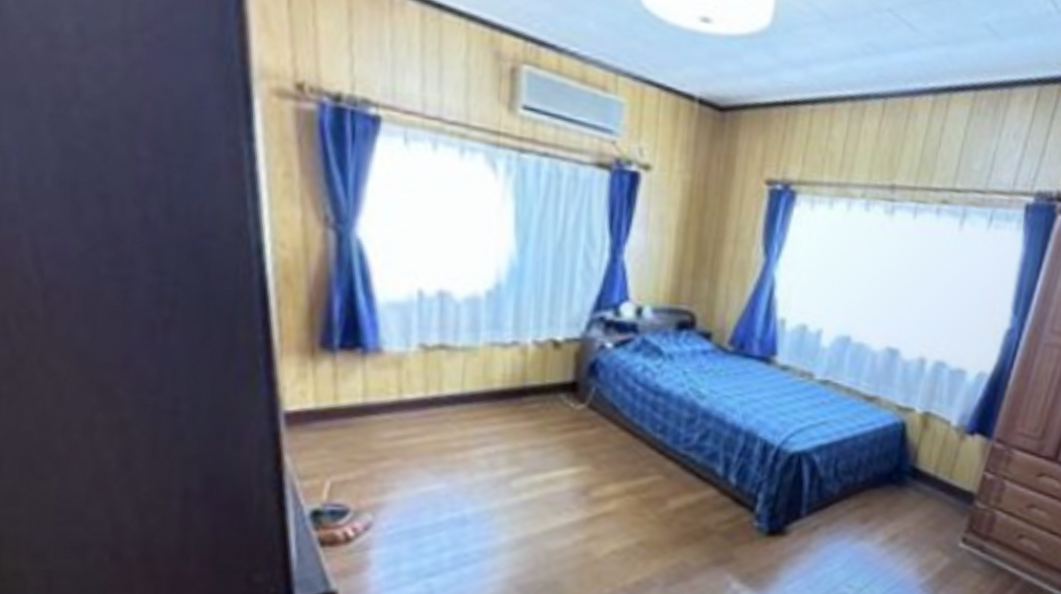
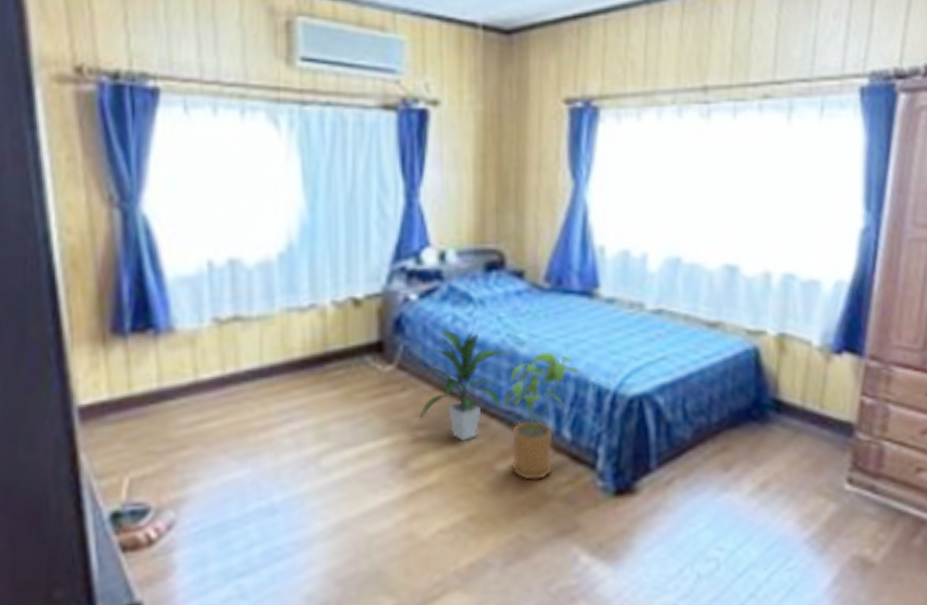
indoor plant: none [603,377,692,478] -> present [418,328,511,442]
house plant: none [680,406,753,516] -> present [503,351,582,480]

